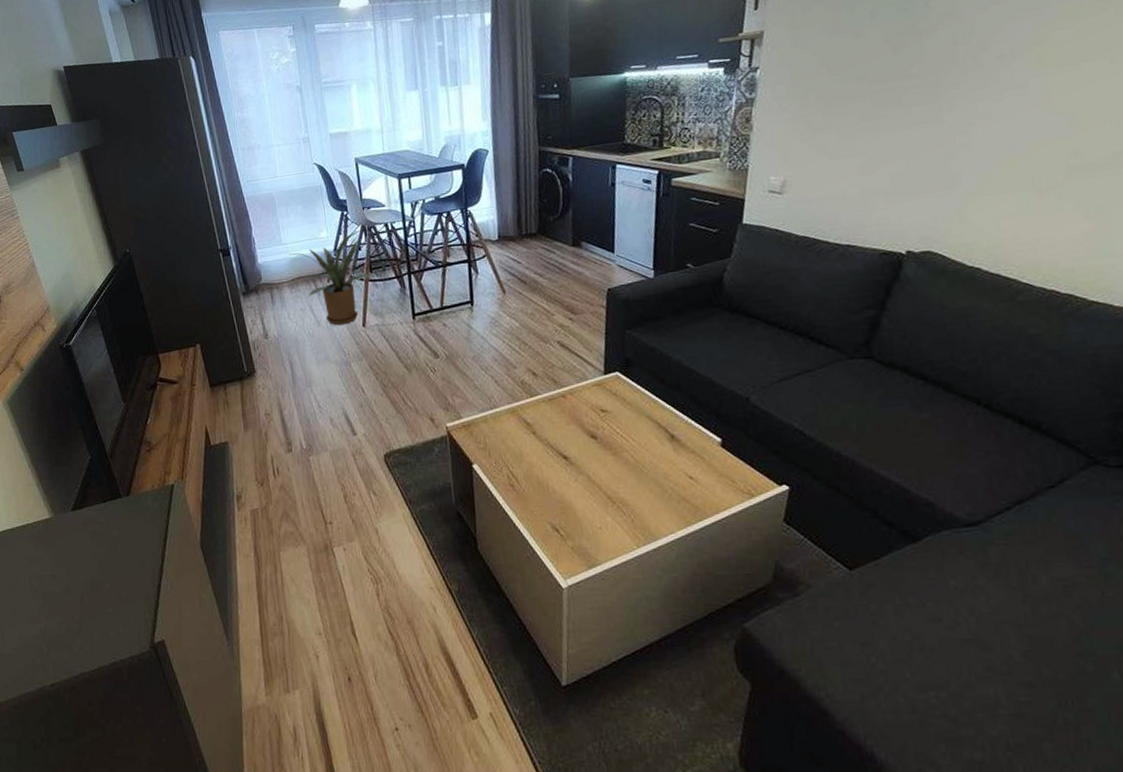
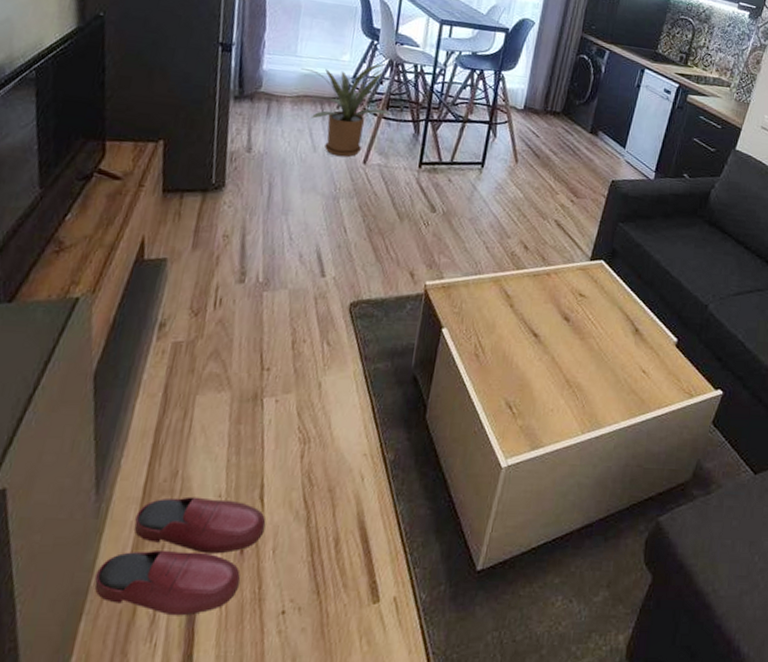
slippers: none [243,636,363,734] -> present [94,496,266,616]

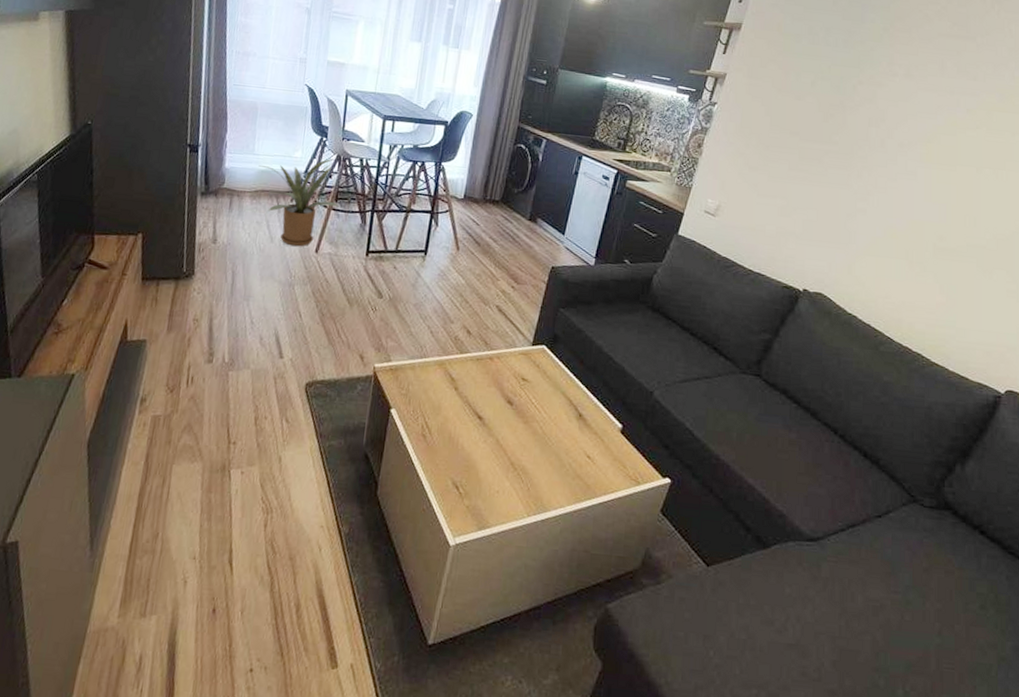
slippers: present [94,496,266,616] -> none [90,557,235,667]

